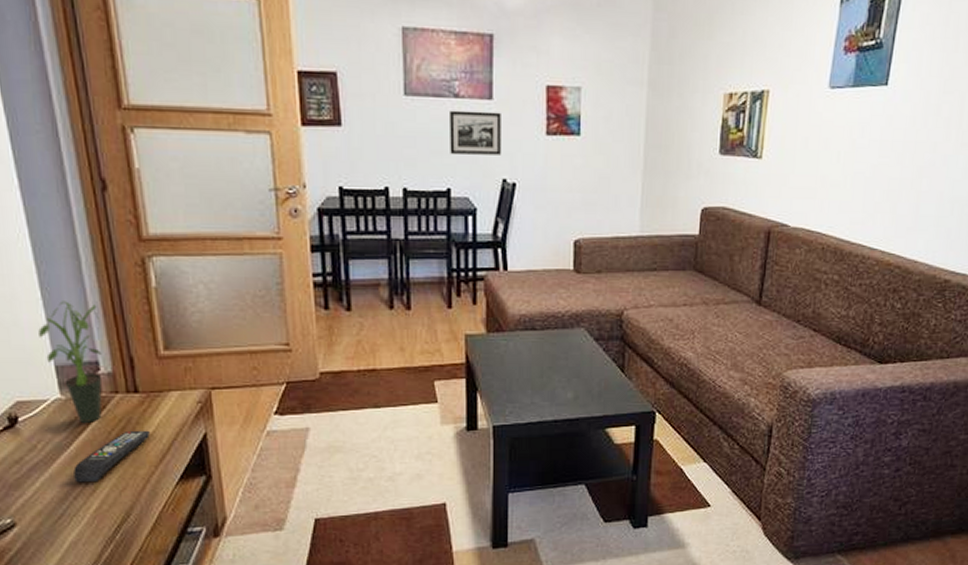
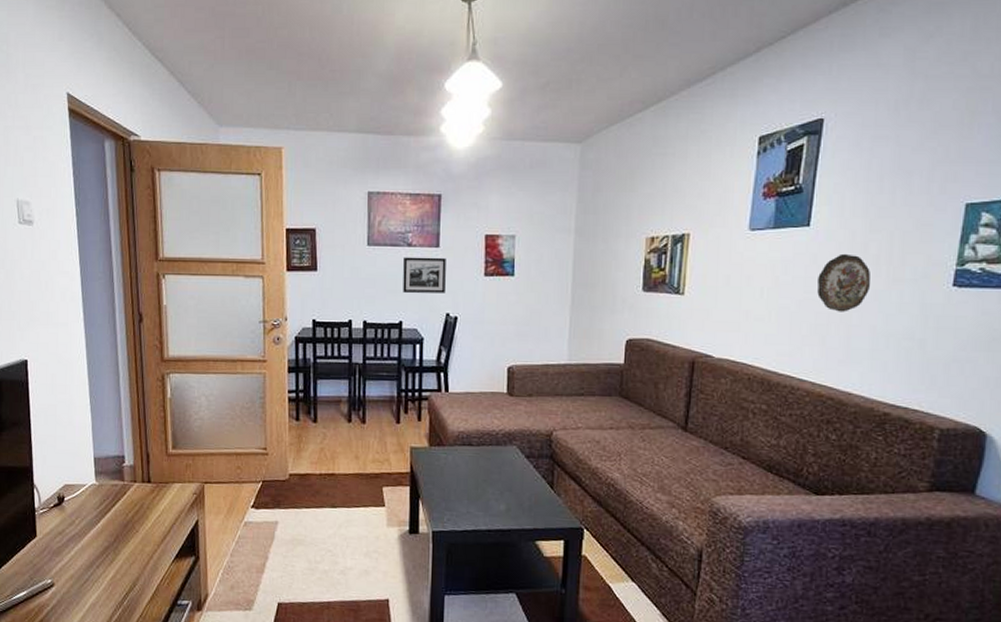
potted plant: present [38,301,102,423] -> none [85,407,128,505]
remote control: present [73,430,150,483] -> none [99,513,156,555]
decorative plate: none [891,115,941,178] -> present [817,253,870,312]

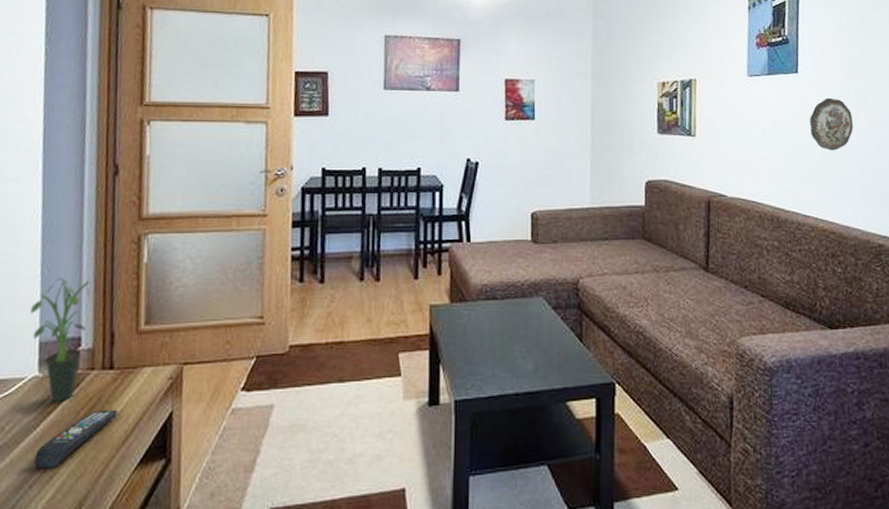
potted plant: none [85,407,128,505] -> present [30,277,90,402]
remote control: none [99,513,156,555] -> present [34,409,117,469]
picture frame: present [403,257,446,294] -> none [421,101,466,139]

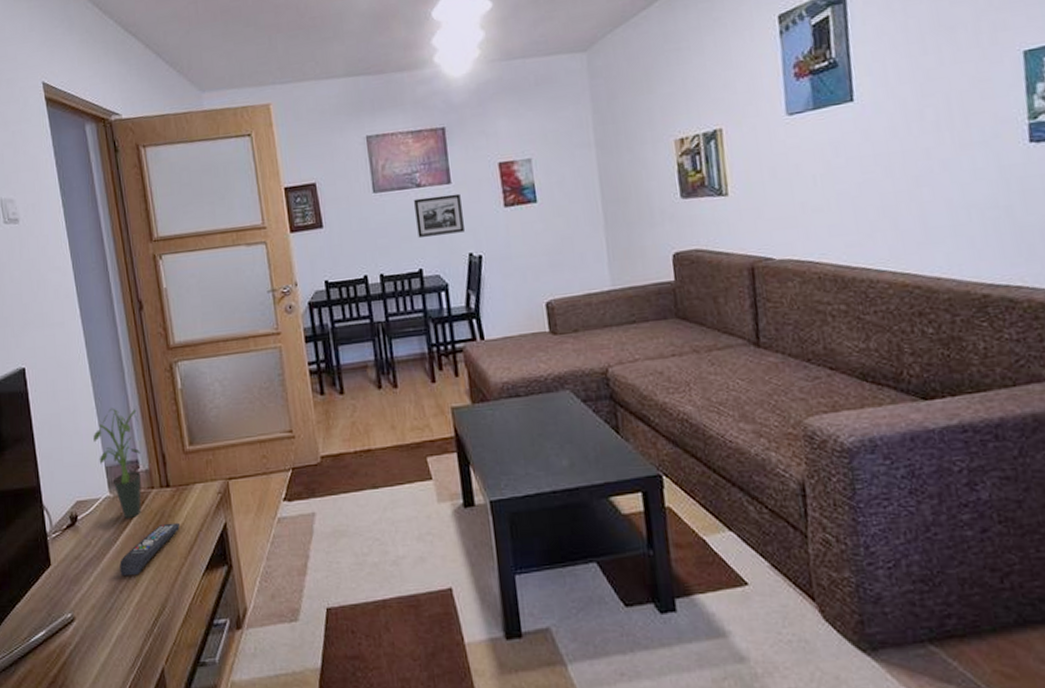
picture frame: none [421,101,466,139] -> present [414,193,464,239]
decorative plate: present [810,97,853,151] -> none [874,124,936,190]

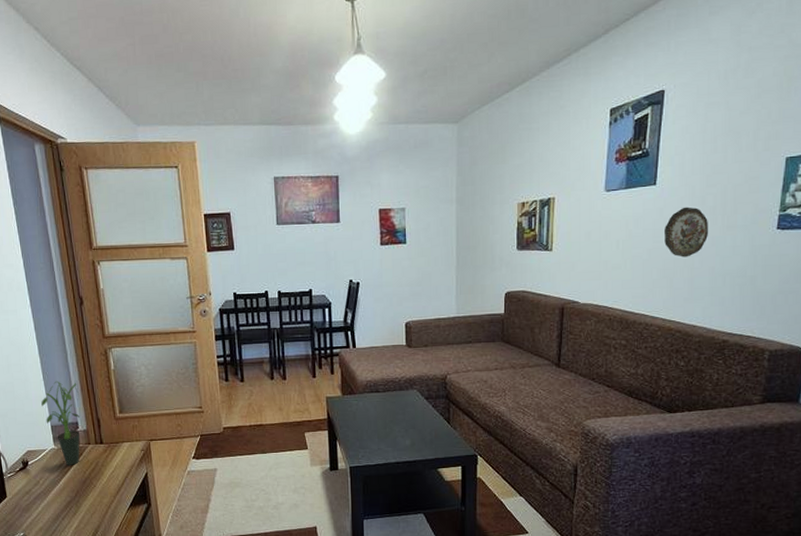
remote control: present [119,522,180,577] -> none [62,470,110,508]
picture frame: present [414,193,464,239] -> none [309,231,347,265]
decorative plate: none [874,124,936,190] -> present [664,207,708,258]

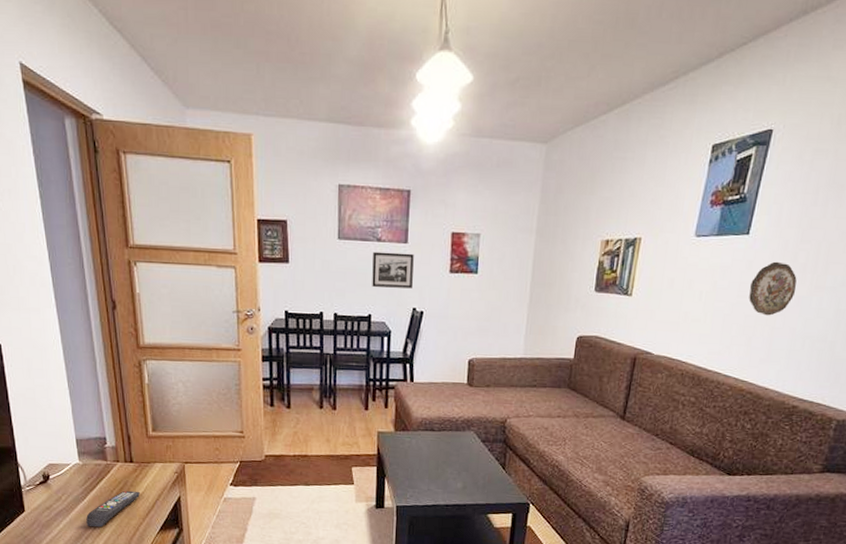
potted plant: present [41,381,80,465] -> none [65,391,109,483]
remote control: none [62,470,110,508] -> present [86,490,140,527]
picture frame: none [309,231,347,265] -> present [372,251,414,289]

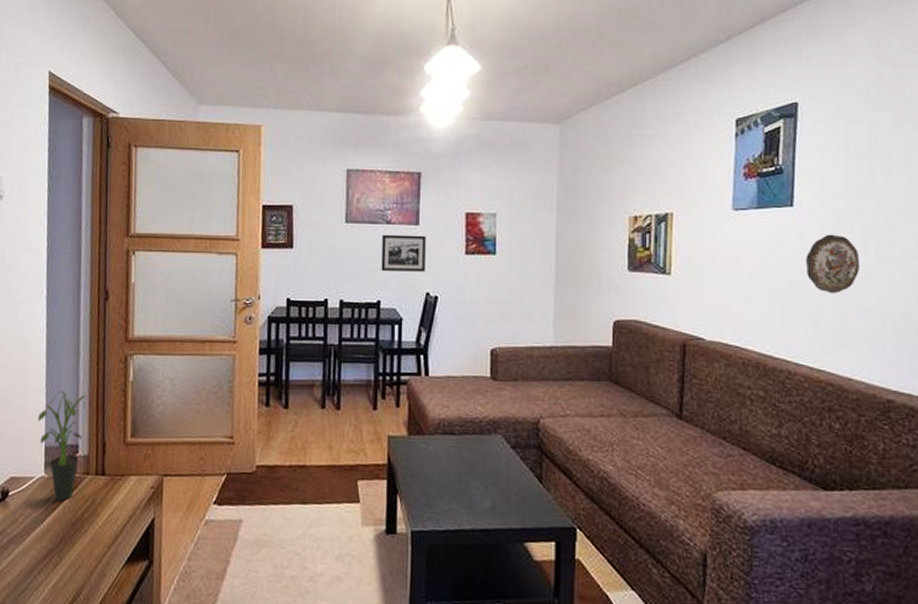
potted plant: none [65,391,109,483] -> present [38,390,86,501]
remote control: present [86,490,140,527] -> none [41,510,108,558]

